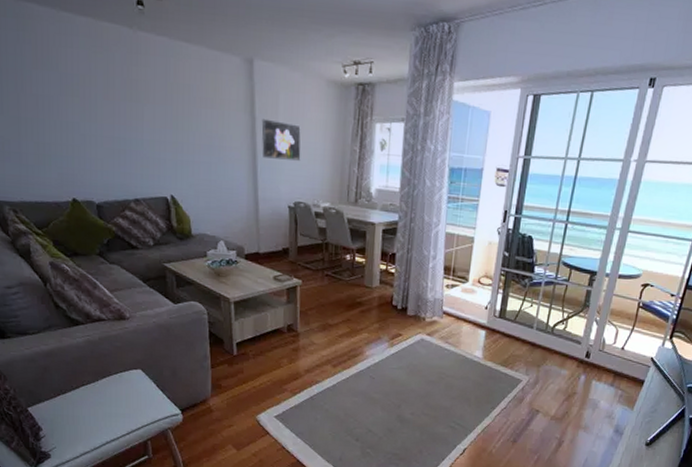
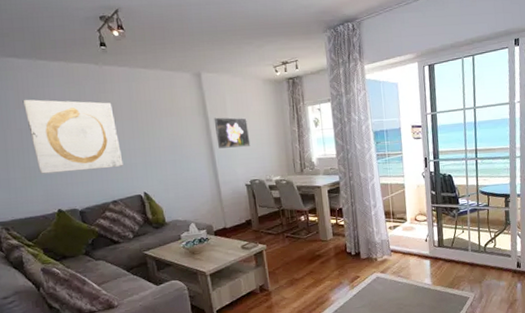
wall art: none [41,58,151,161] -> present [22,99,123,174]

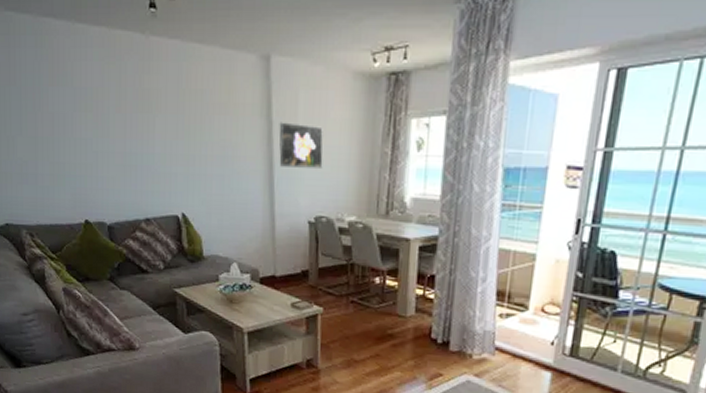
wall art: present [22,99,123,174] -> none [57,74,162,177]

